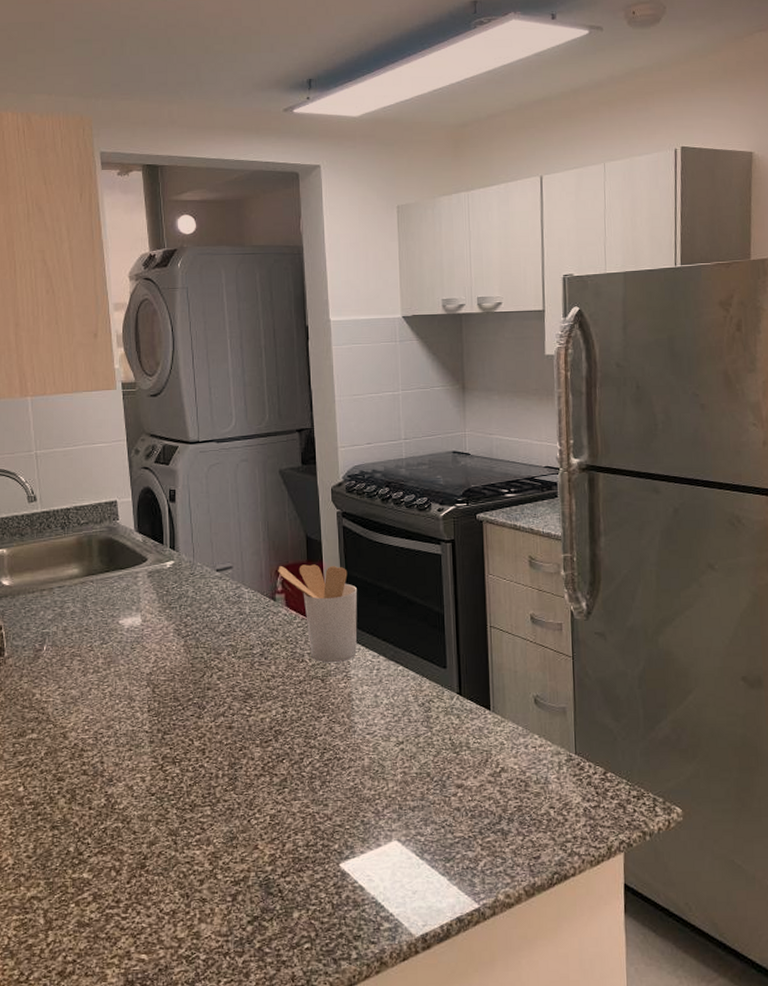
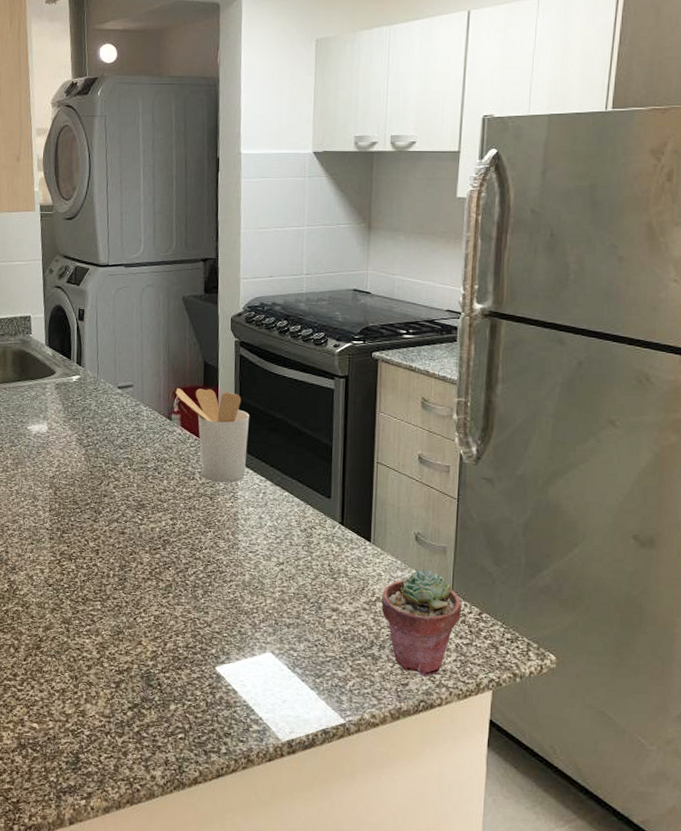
potted succulent: none [506,732,586,846] -> present [381,569,461,676]

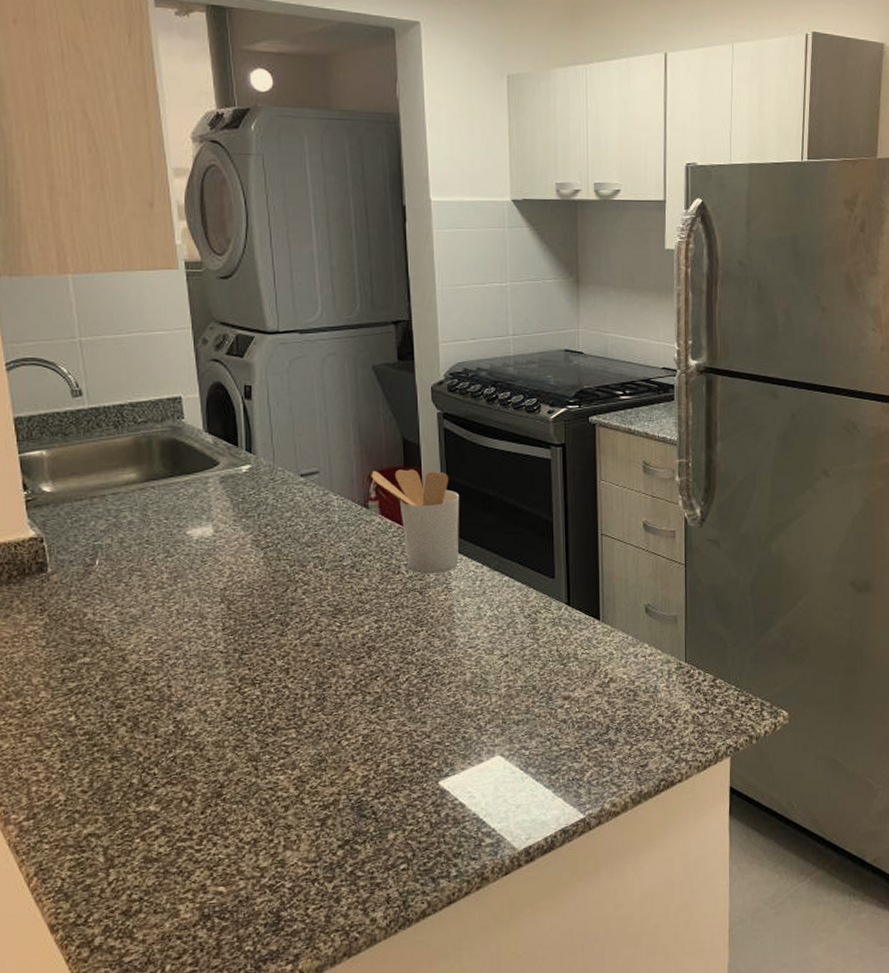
potted succulent: present [381,569,461,676] -> none [615,641,695,754]

